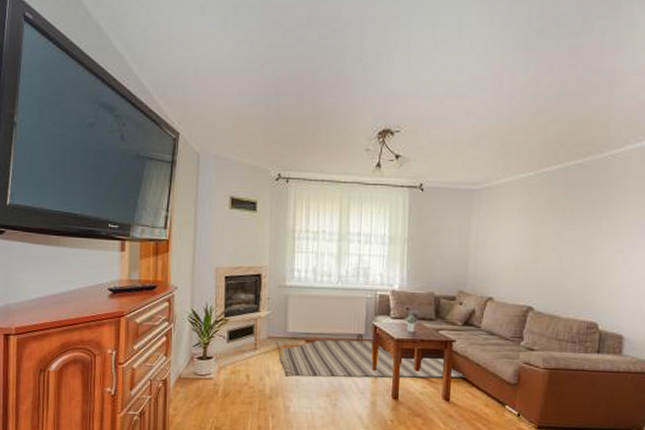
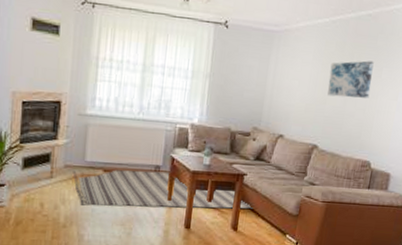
wall art: none [539,213,590,254] -> present [327,60,374,98]

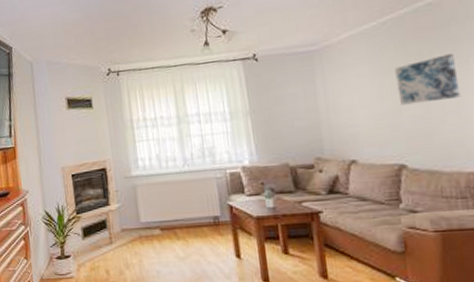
rug: present [73,170,253,209] -> none [130,222,341,268]

